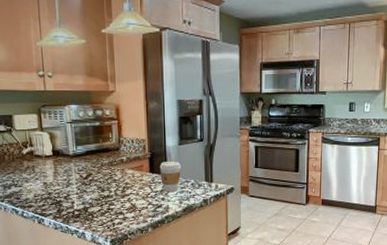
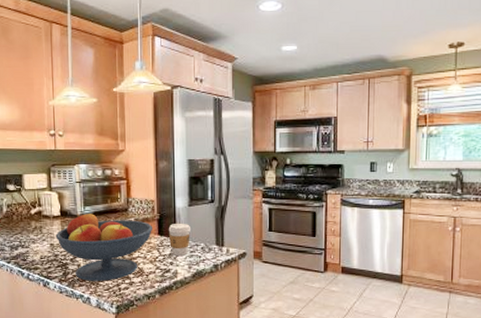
fruit bowl: none [48,153,145,217] -> present [55,214,153,281]

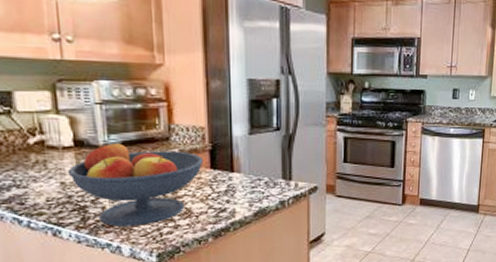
coffee cup: present [168,223,192,256] -> none [223,154,253,192]

